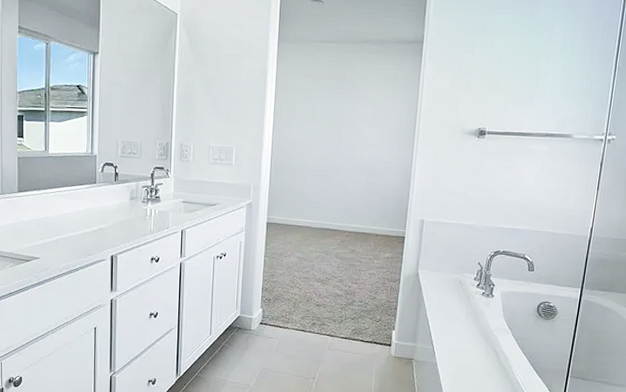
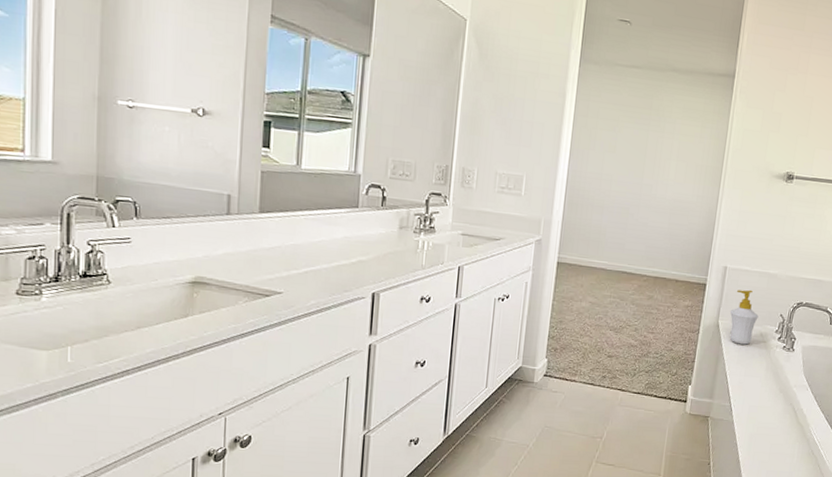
soap bottle: none [428,240,457,292] -> present [729,290,759,345]

